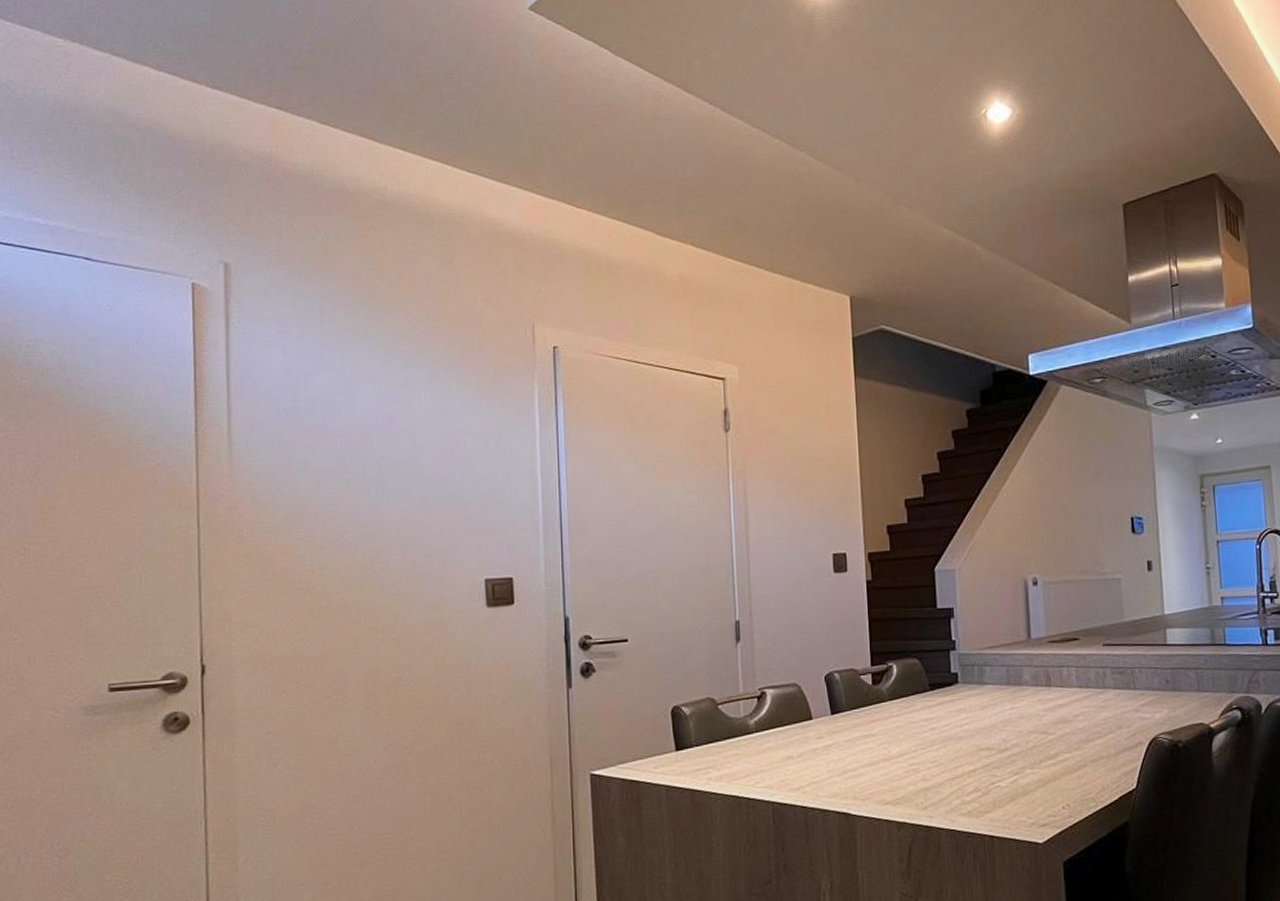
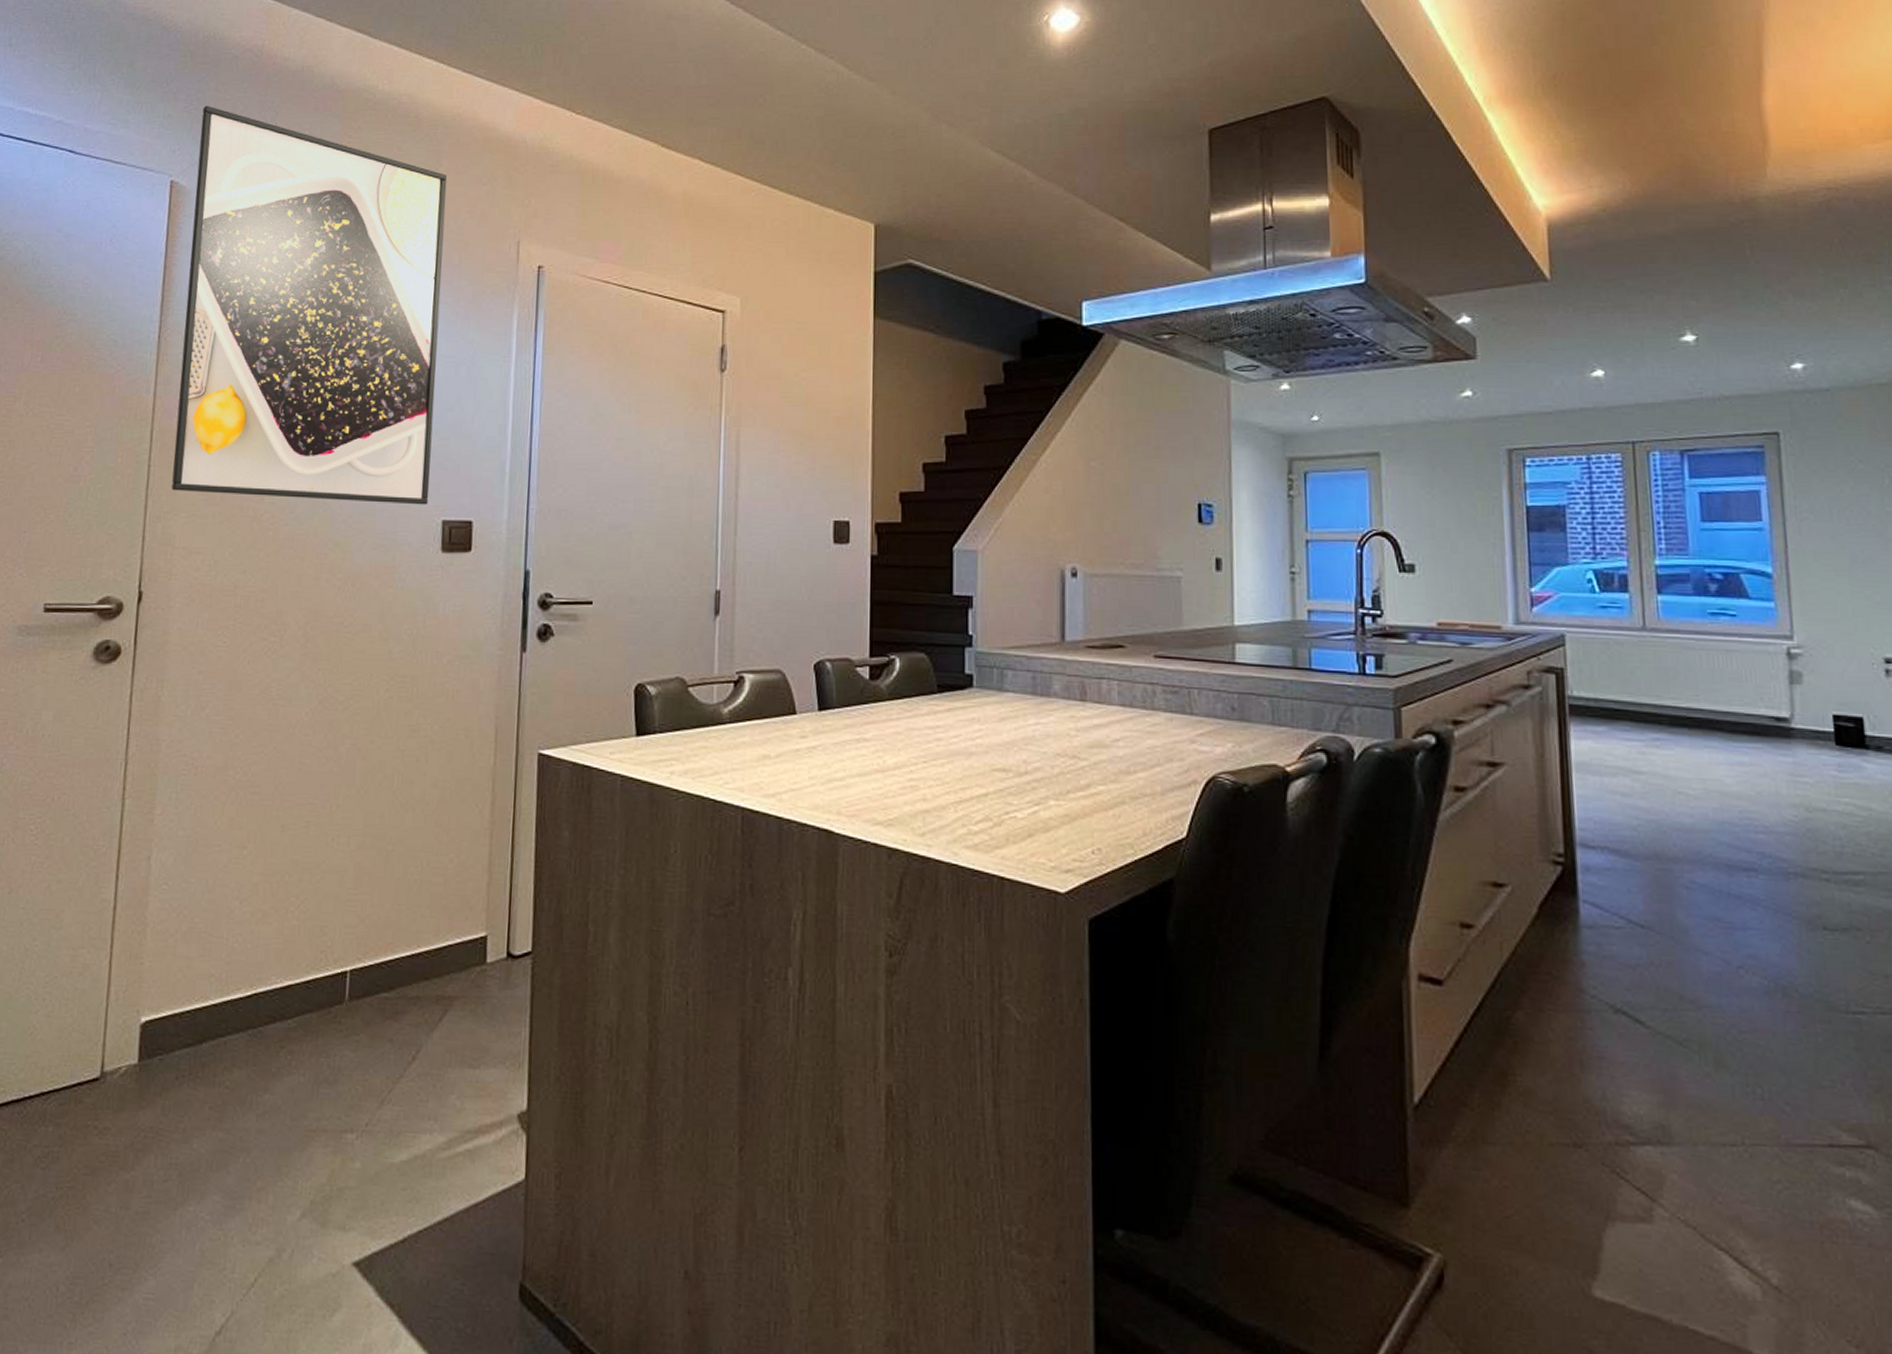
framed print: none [216,210,471,571] -> present [171,105,448,505]

